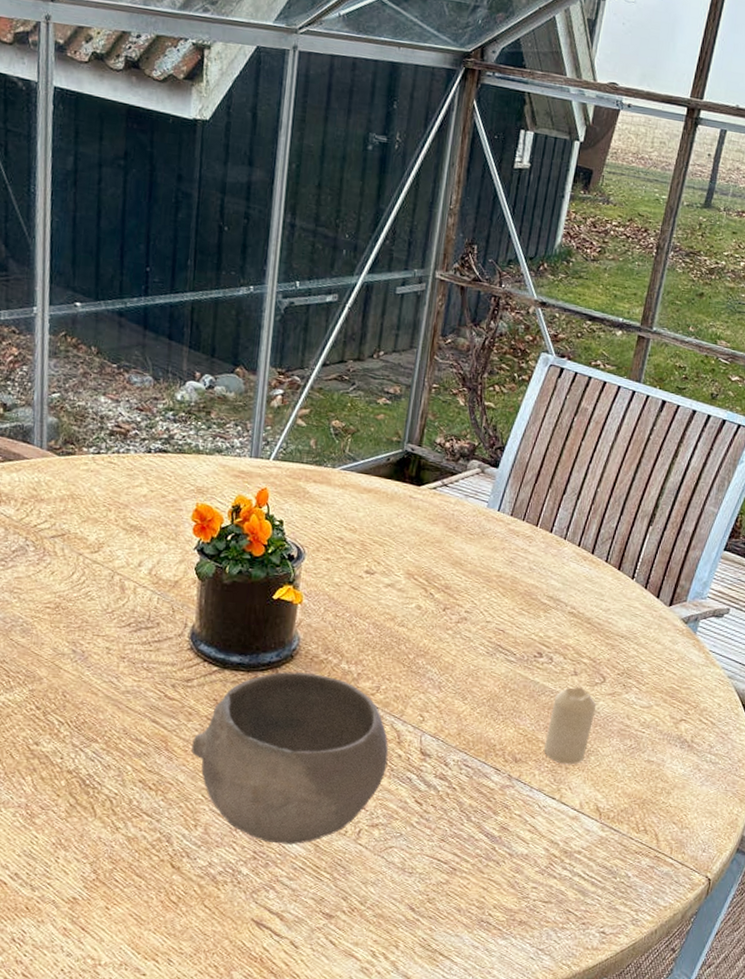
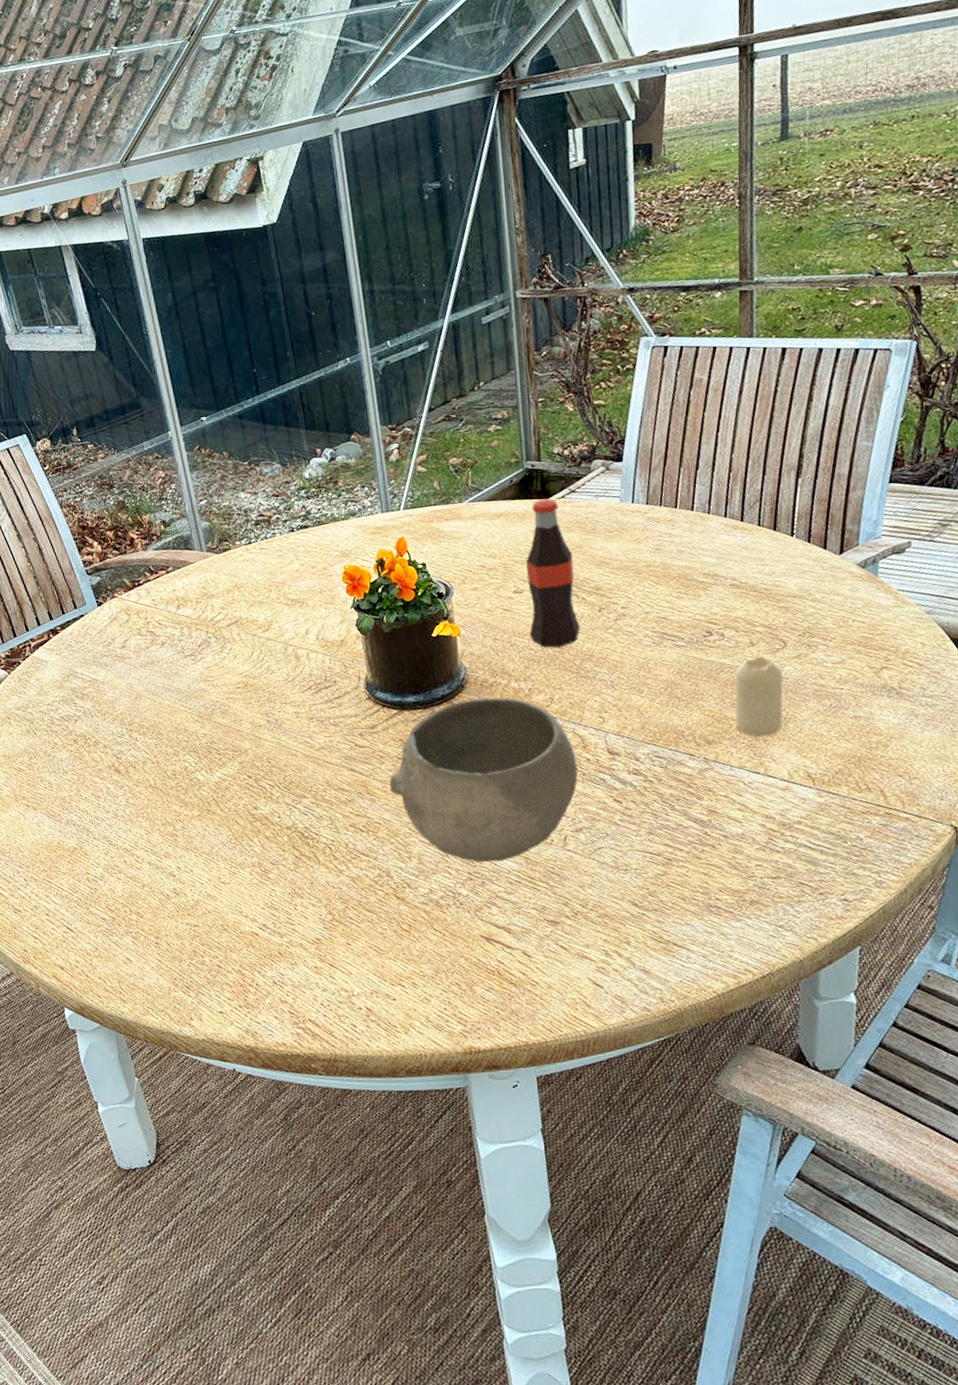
bottle: none [370,484,431,638] -> present [525,498,581,648]

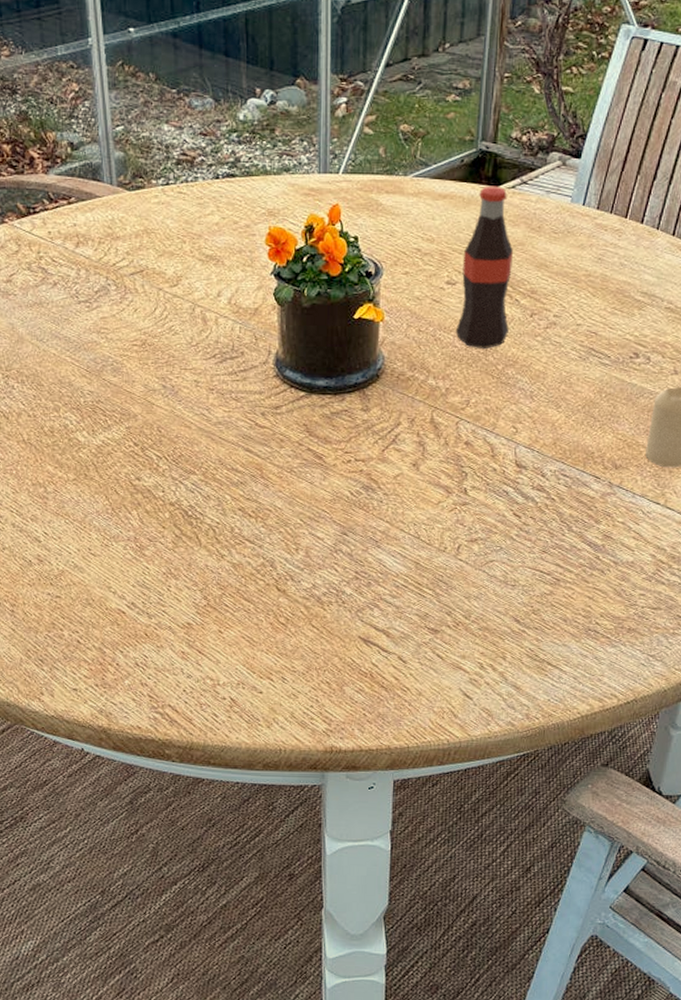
bowl: present [389,697,578,863] -> none [286,392,483,564]

